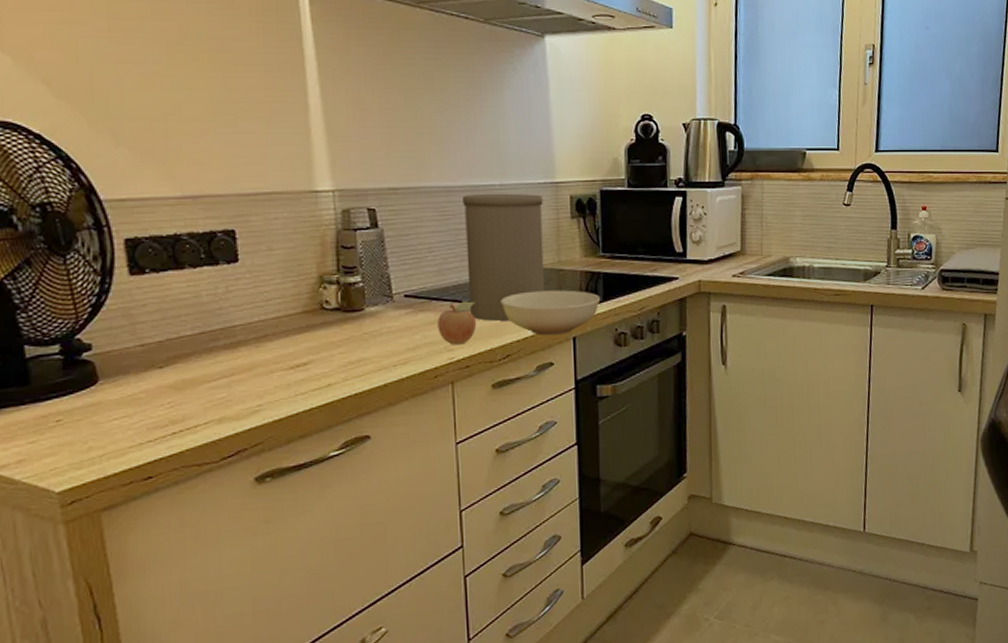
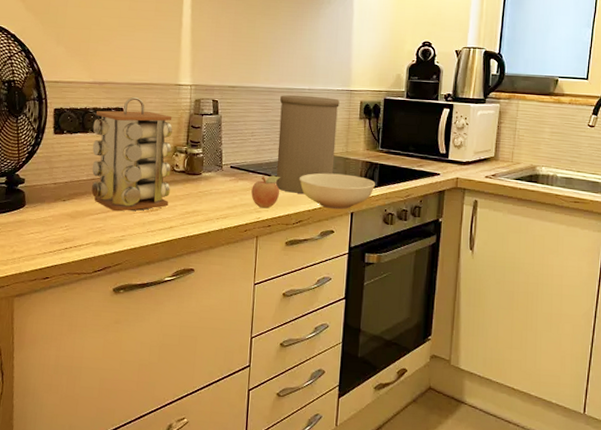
spice rack: none [191,212,322,374] -> present [91,96,173,212]

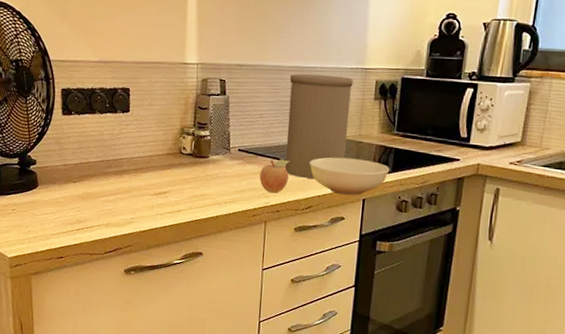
spice rack: present [91,96,173,212] -> none [100,76,179,194]

